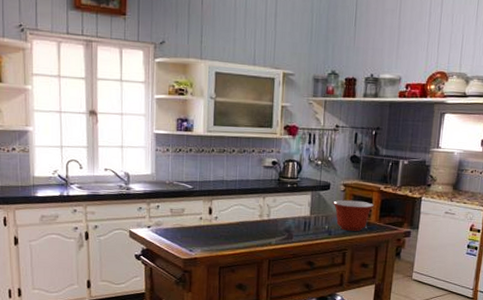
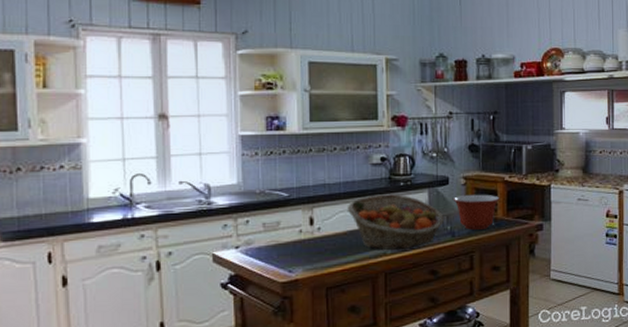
fruit basket: none [240,193,323,242] -> present [347,194,444,250]

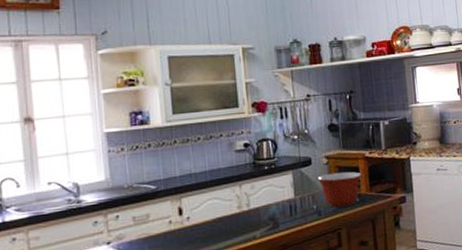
fruit basket: present [347,194,444,250] -> none [214,178,310,235]

